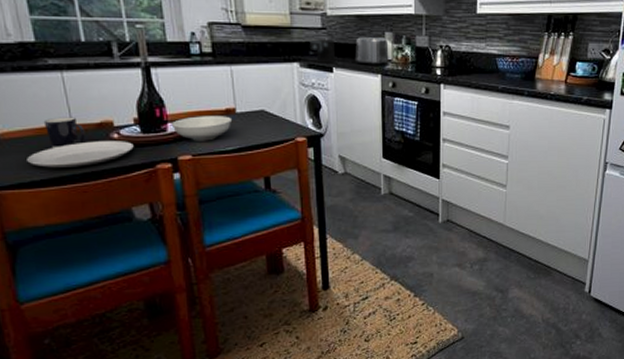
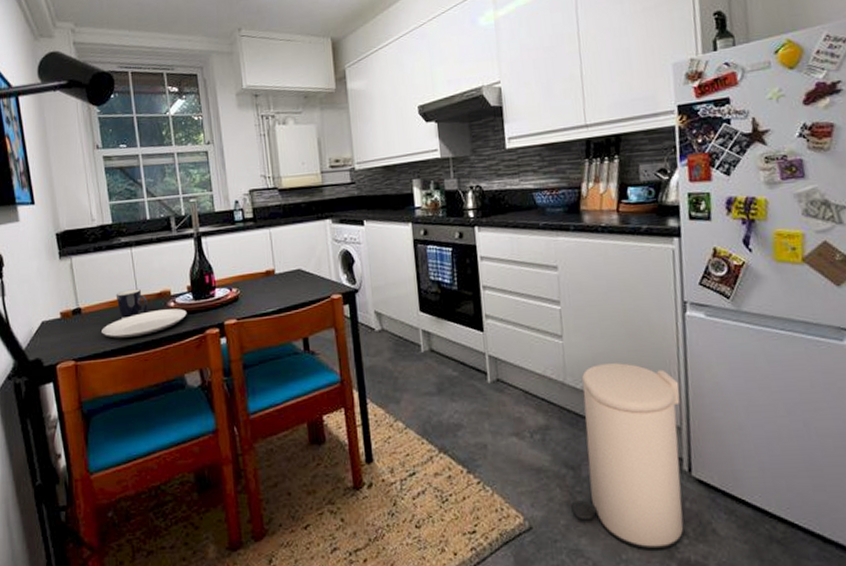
bowl: present [171,116,233,141] -> none [218,278,272,305]
coffee maker: present [310,40,356,64] -> none [340,194,386,219]
toaster: present [354,37,389,66] -> none [384,185,419,215]
pedal bin: none [497,209,591,351] -> present [571,363,684,551]

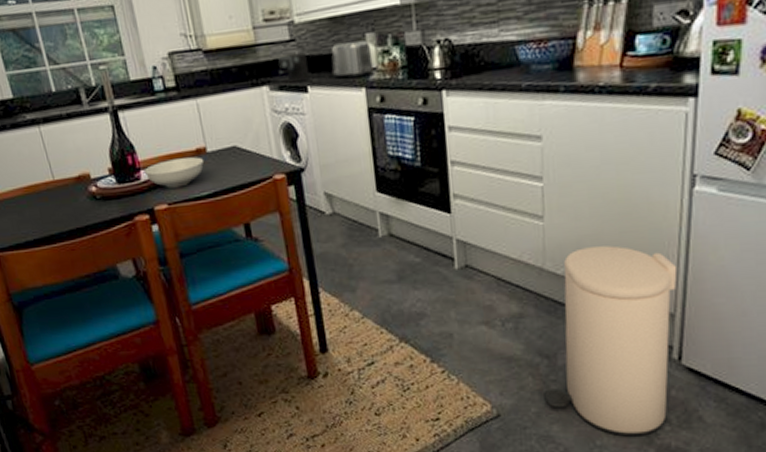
plate: present [102,308,187,339] -> none [20,193,112,228]
mug: present [115,288,148,320] -> none [29,172,67,207]
bowl: none [218,278,272,305] -> present [144,157,204,188]
coffee maker: none [340,194,386,219] -> present [278,54,334,85]
toaster: none [384,185,419,215] -> present [330,40,374,79]

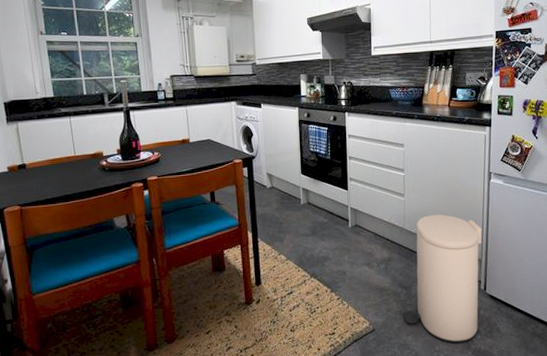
bowl: present [144,157,204,188] -> none [143,145,187,165]
coffee maker: present [278,54,334,85] -> none [244,83,279,102]
toaster: present [330,40,374,79] -> none [277,79,304,101]

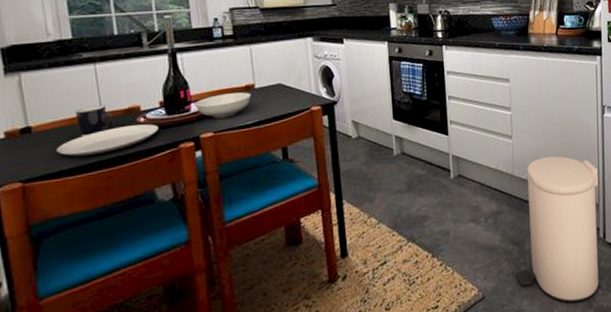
plate: none [44,167,117,190] -> present [57,124,159,157]
mug: none [56,150,84,174] -> present [75,105,113,137]
bowl: none [143,145,187,165] -> present [194,92,252,119]

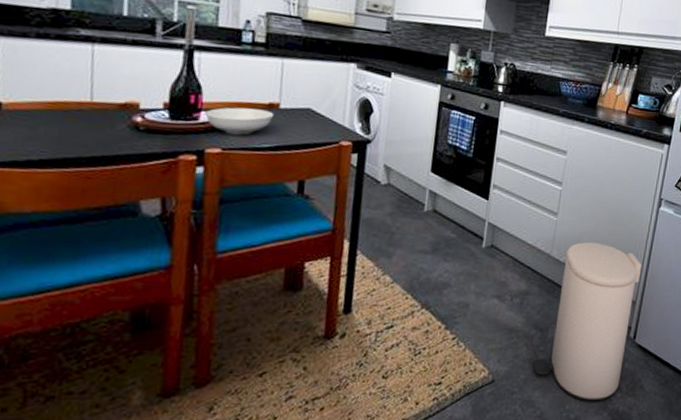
plate: present [57,124,159,157] -> none [28,122,158,150]
mug: present [75,105,113,137] -> none [58,92,105,127]

